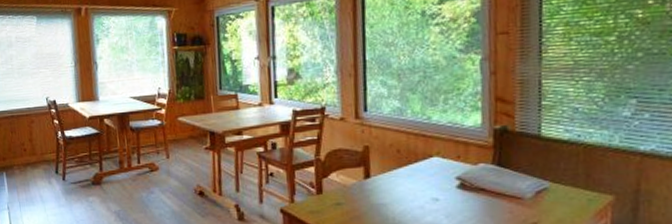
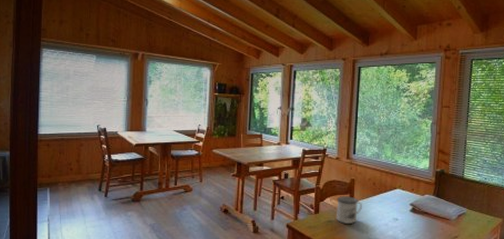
mug: none [346,168,384,207] -> present [336,195,362,224]

